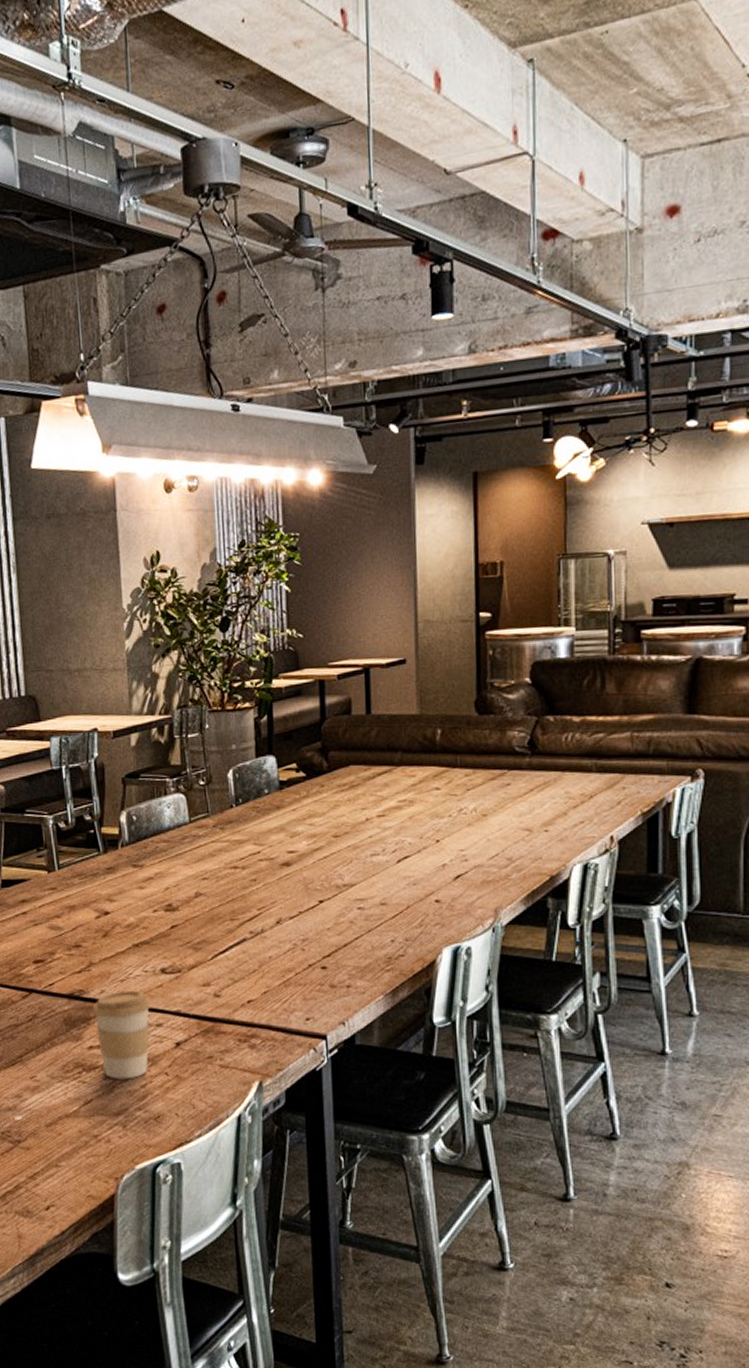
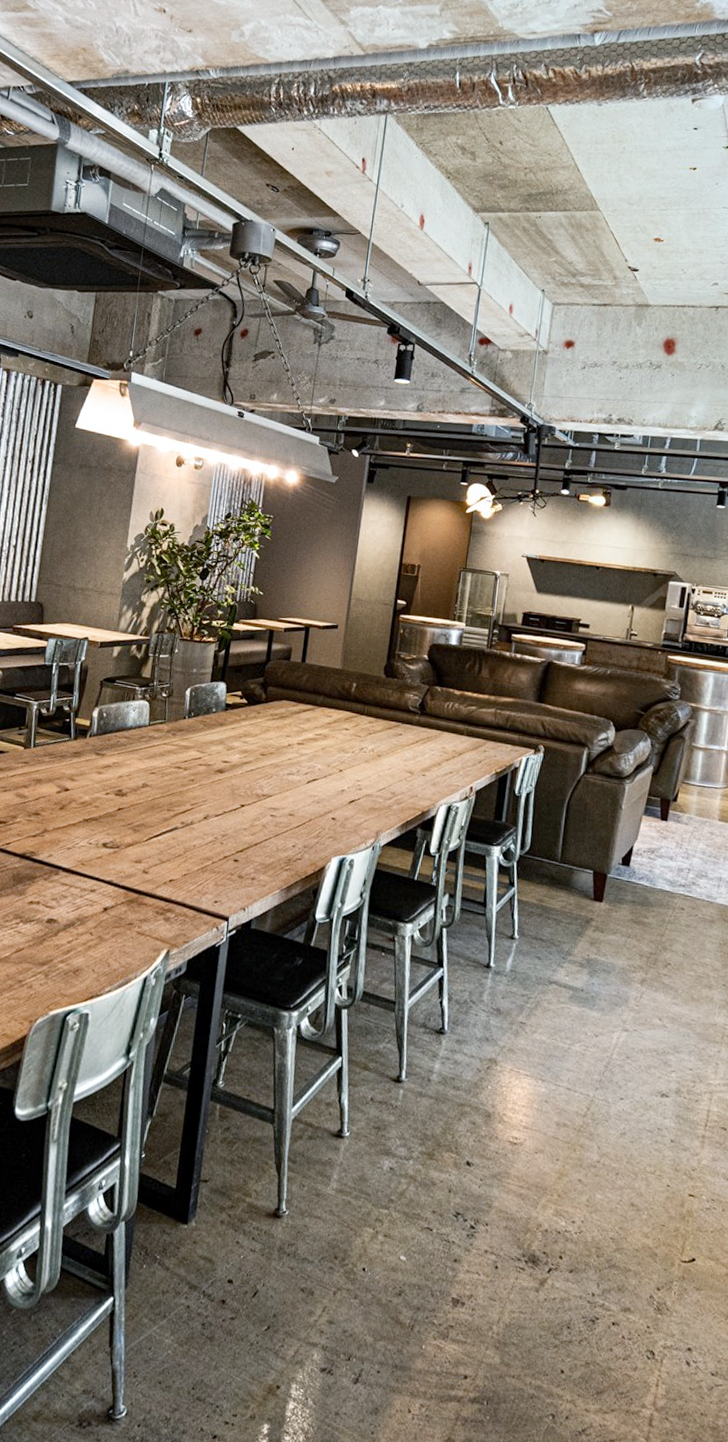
coffee cup: present [92,990,151,1079] -> none [38,857,89,935]

